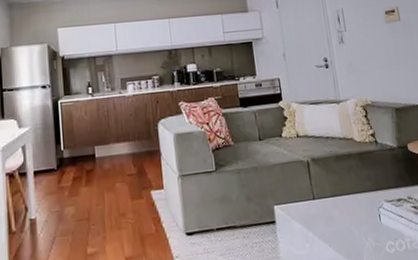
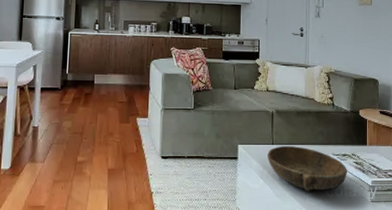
bowl: none [309,197,407,250] -> present [267,146,347,191]

